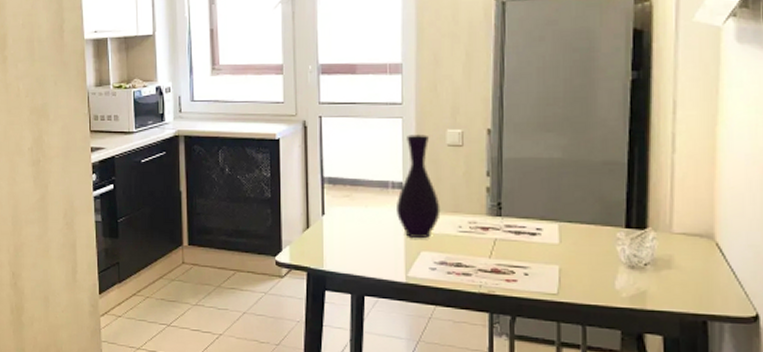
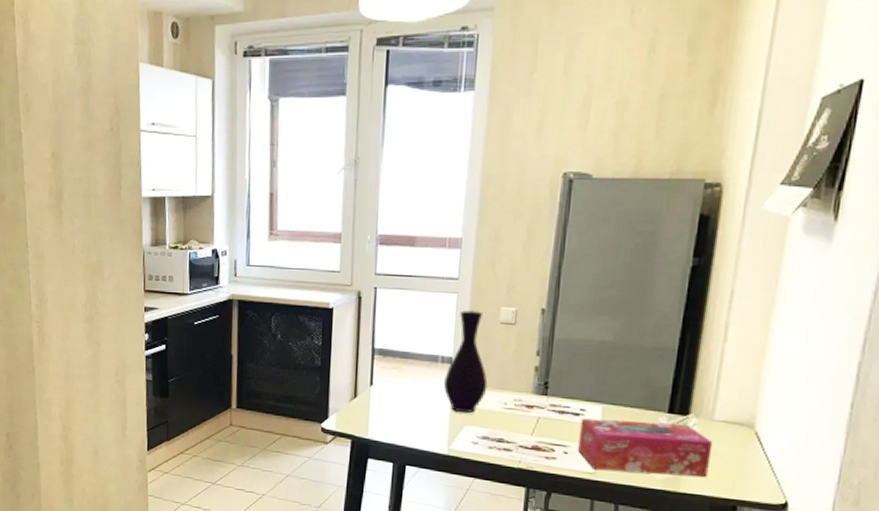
tissue box: none [538,237,675,293] -> present [578,418,713,477]

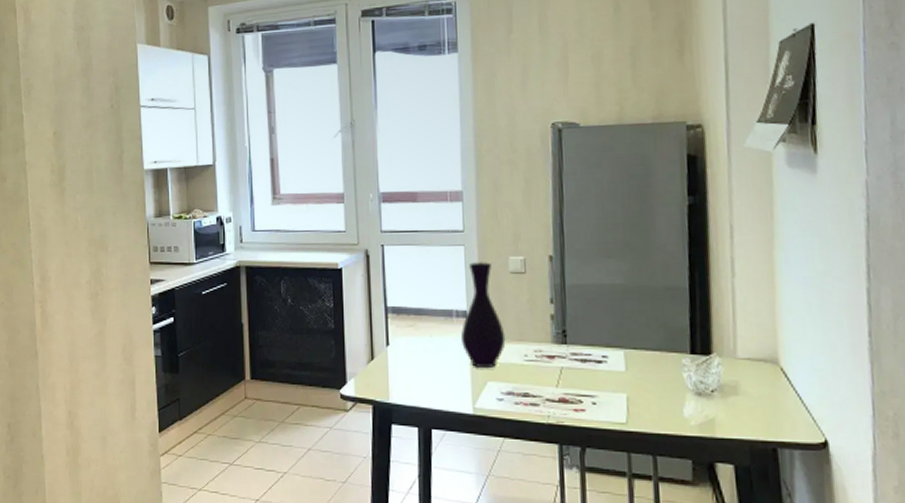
tissue box: present [578,418,713,477] -> none [604,364,742,420]

